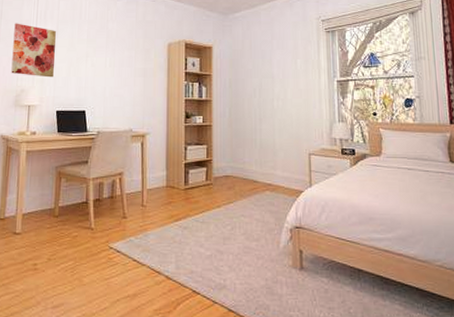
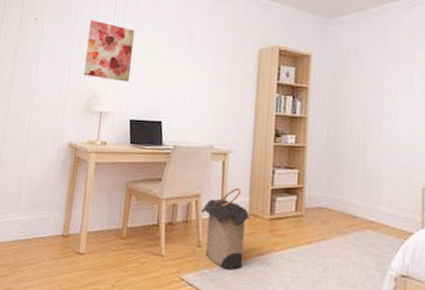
laundry hamper: none [124,164,168,236] -> present [201,187,250,270]

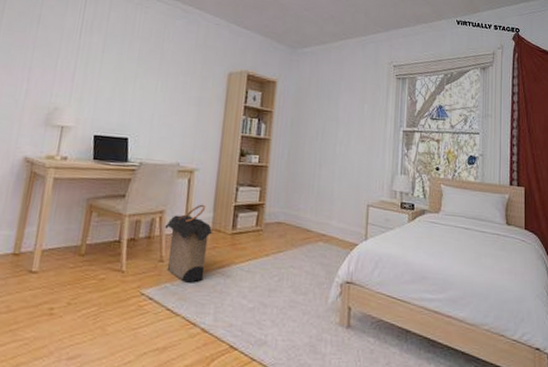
wall art: present [84,20,134,82] -> none [44,30,103,97]

